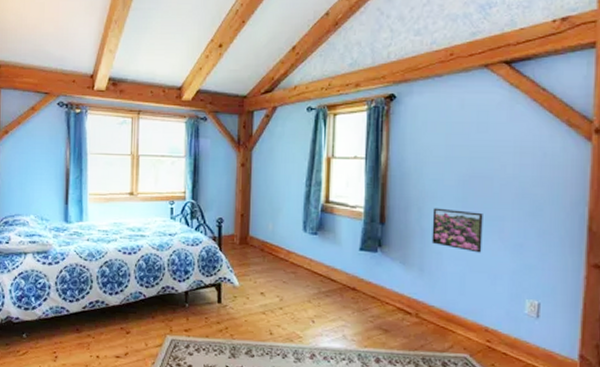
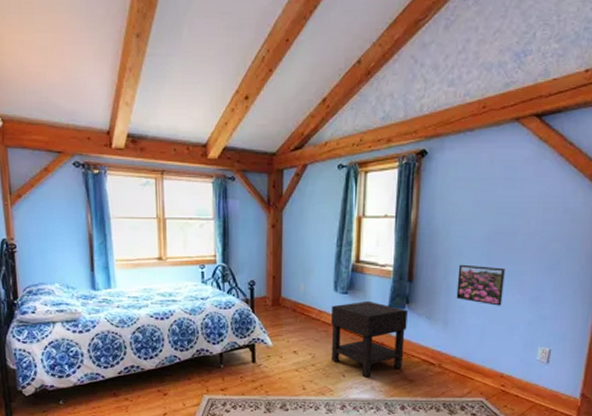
nightstand: none [300,242,380,325] -> present [331,300,408,378]

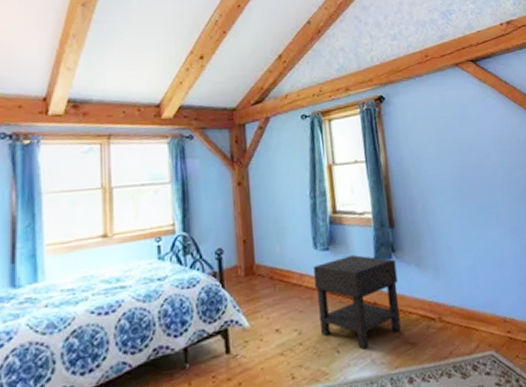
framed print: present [456,264,505,306] -> none [436,201,486,243]

